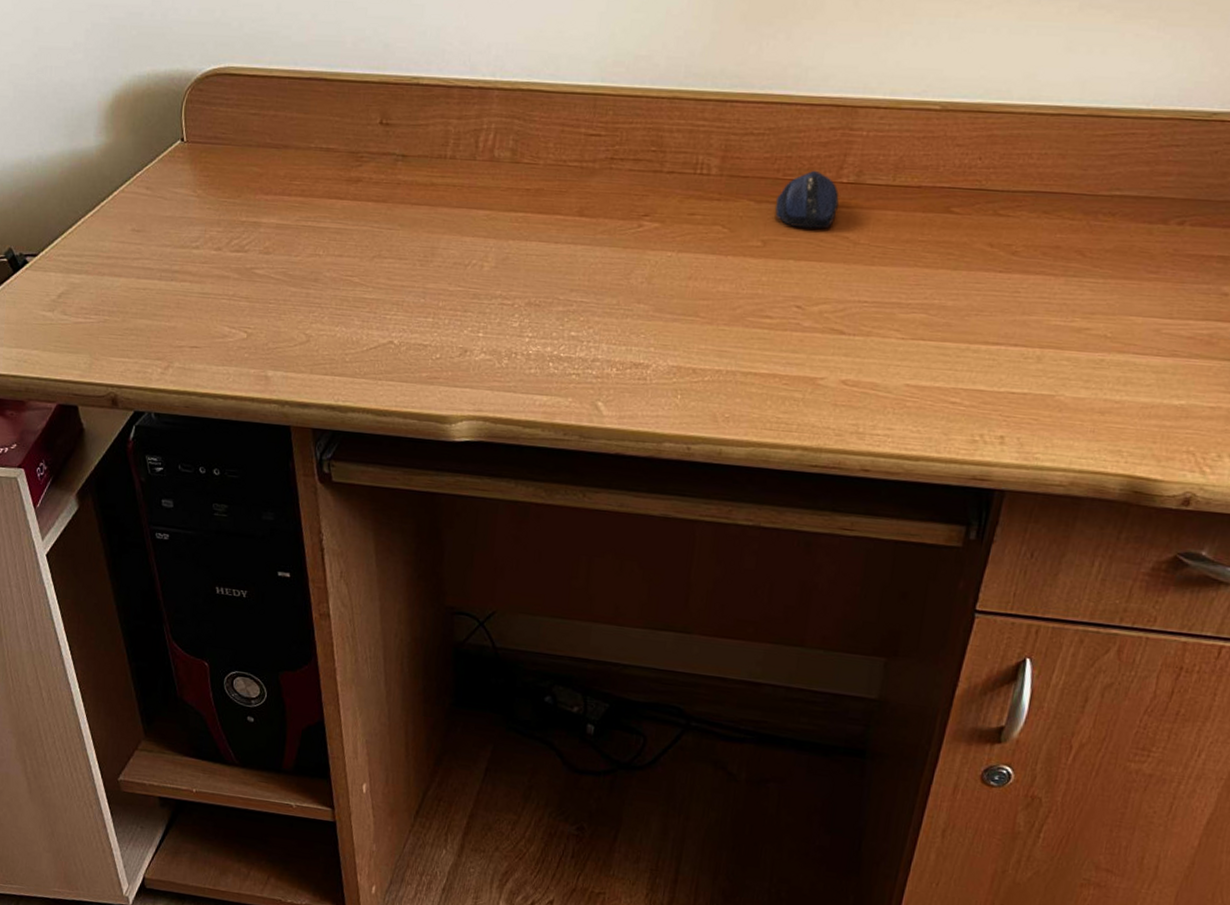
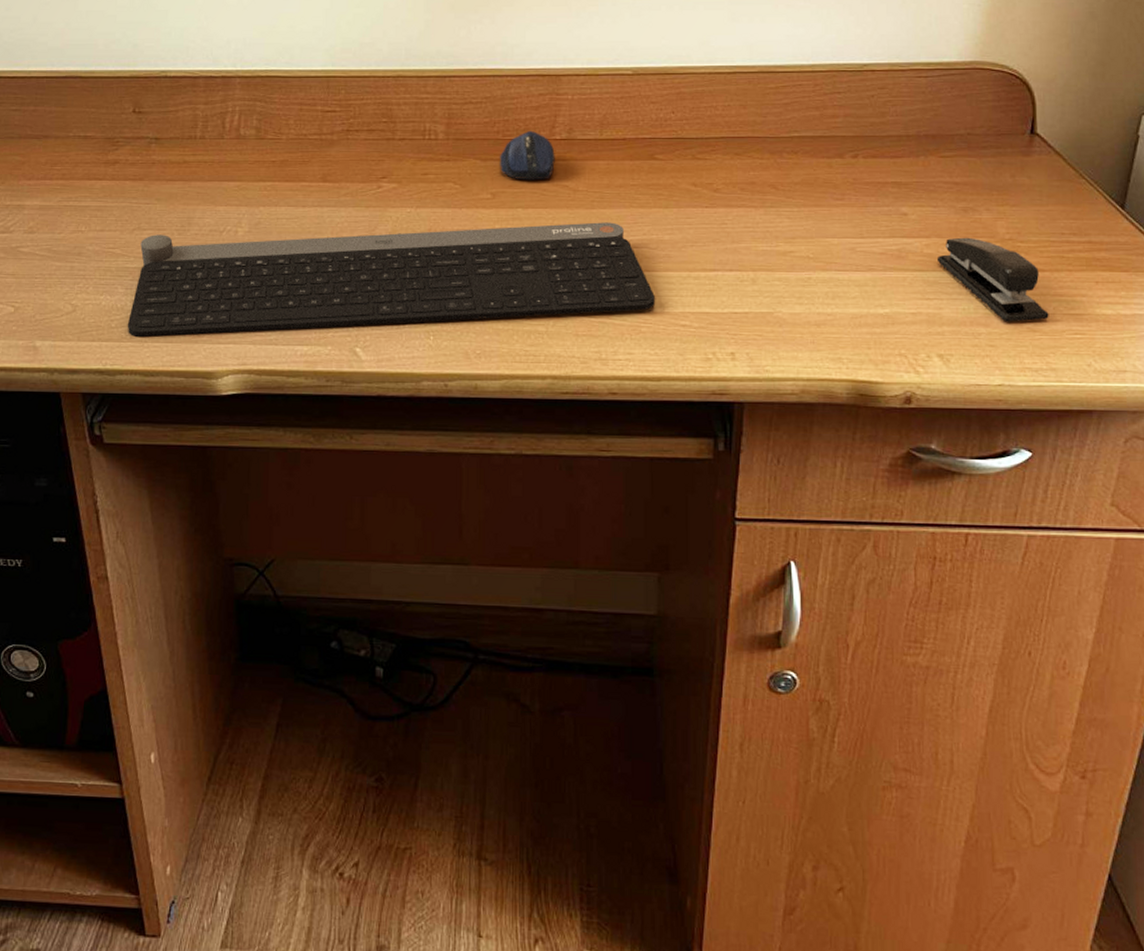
computer keyboard: none [361,264,927,384] -> present [127,222,655,337]

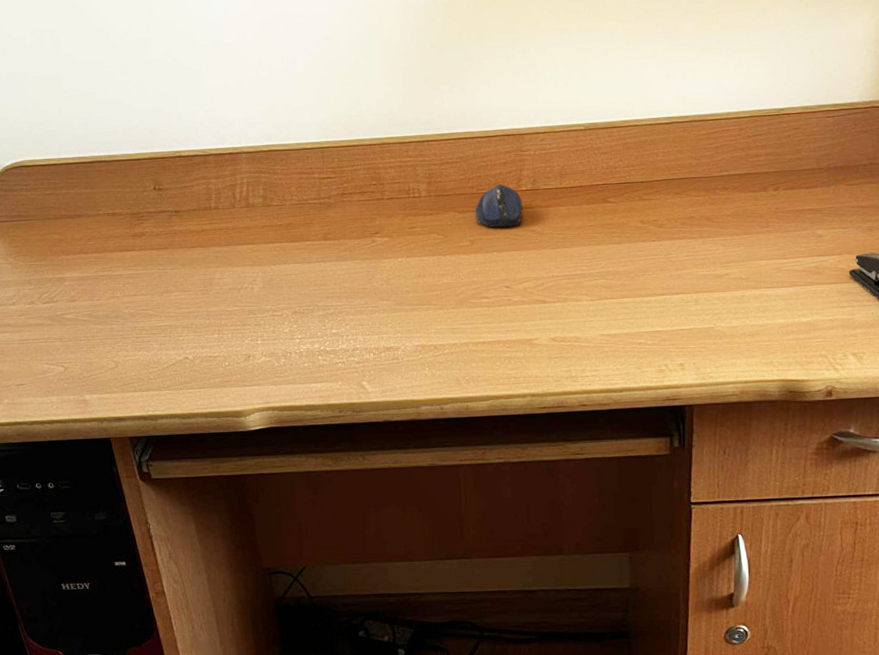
computer keyboard: present [127,222,655,337] -> none [163,259,614,385]

